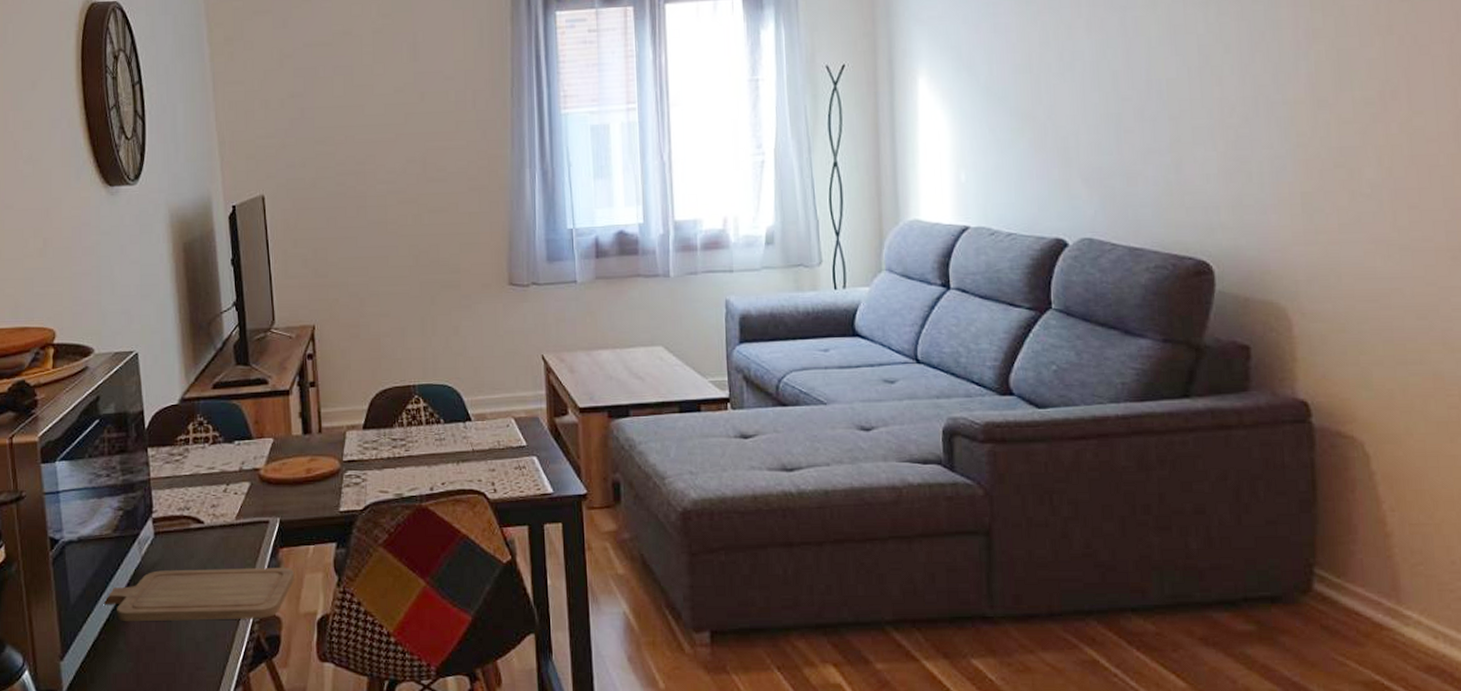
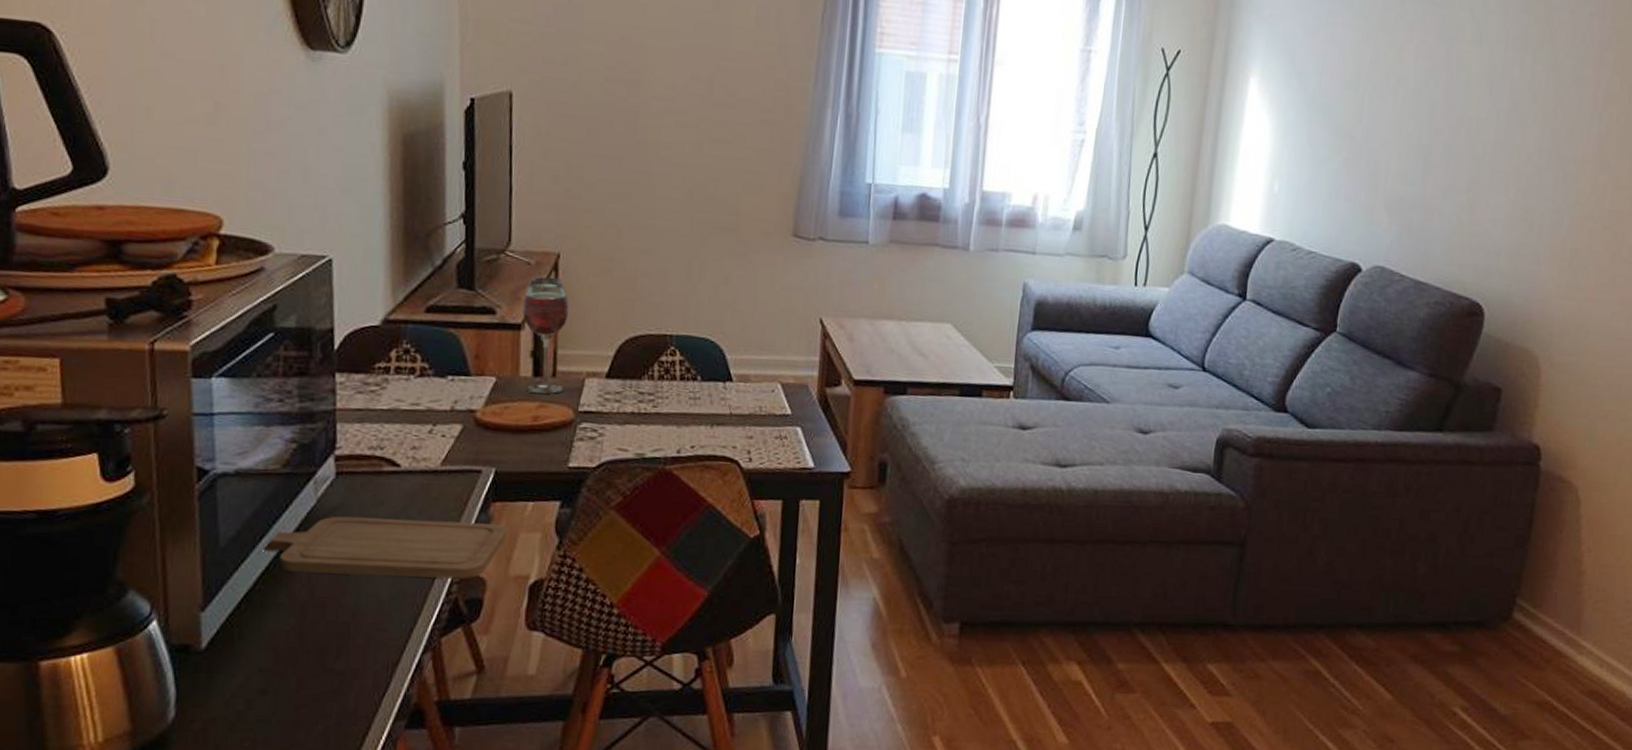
wineglass: none [289,346,330,449] -> present [522,277,570,394]

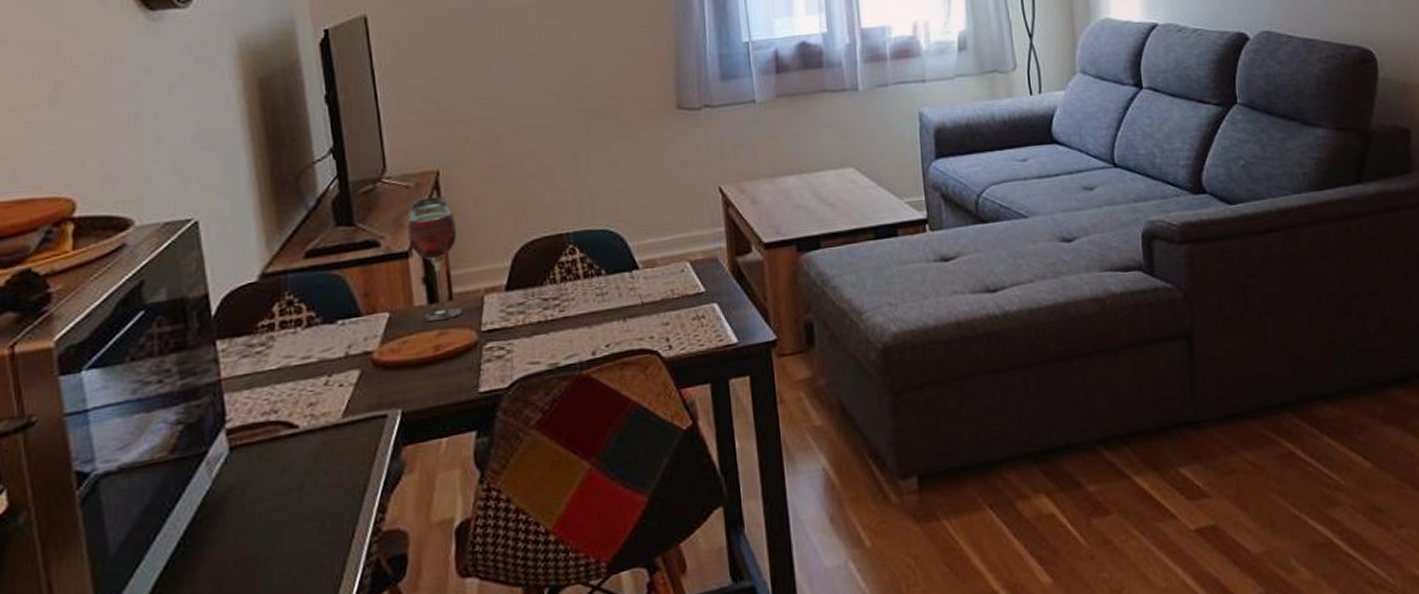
chopping board: present [261,516,508,580] -> none [156,469,424,567]

